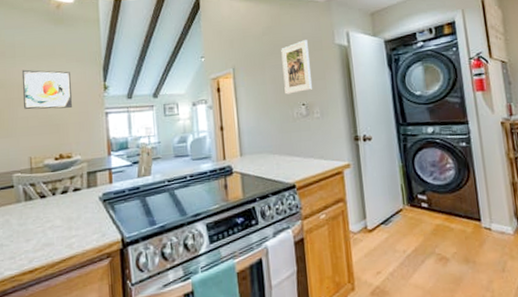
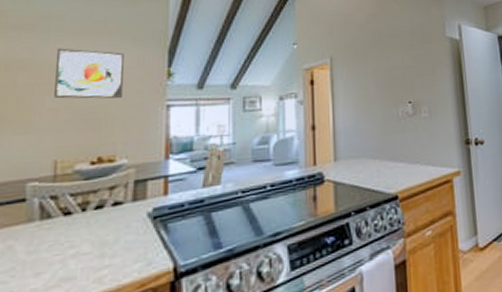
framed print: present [281,40,312,95] -> none [386,31,420,90]

